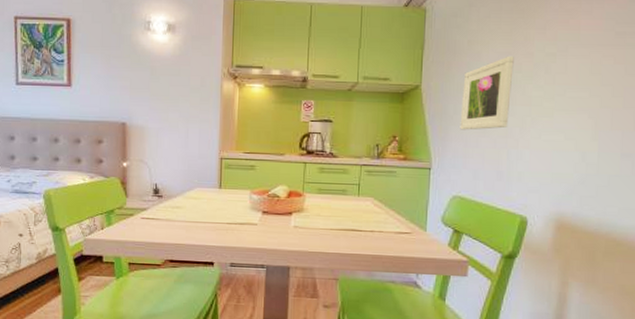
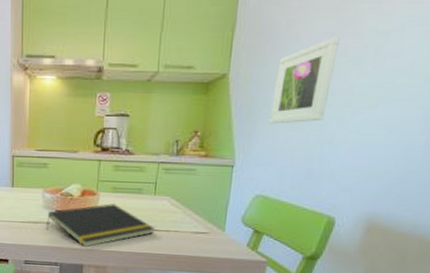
notepad: none [252,205,360,248] -> present [45,204,155,247]

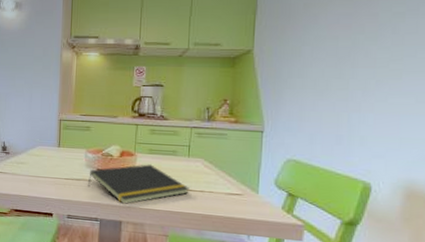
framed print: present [269,36,340,124] -> none [294,17,356,94]

